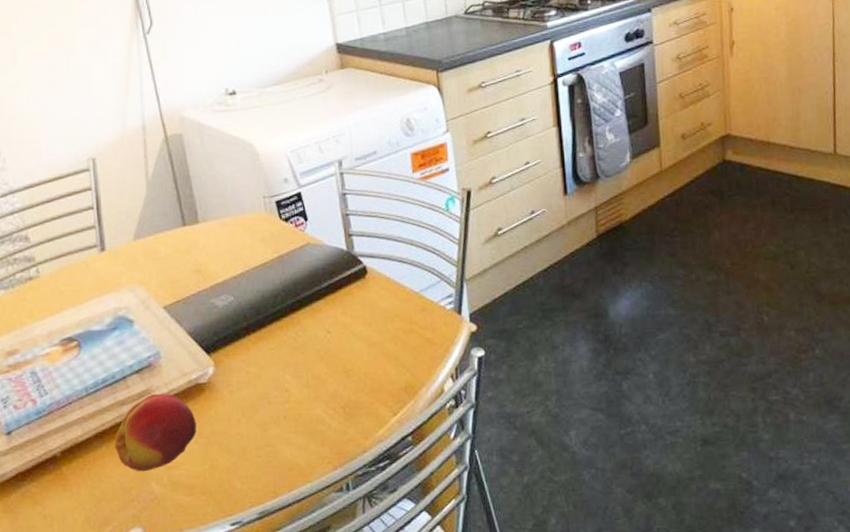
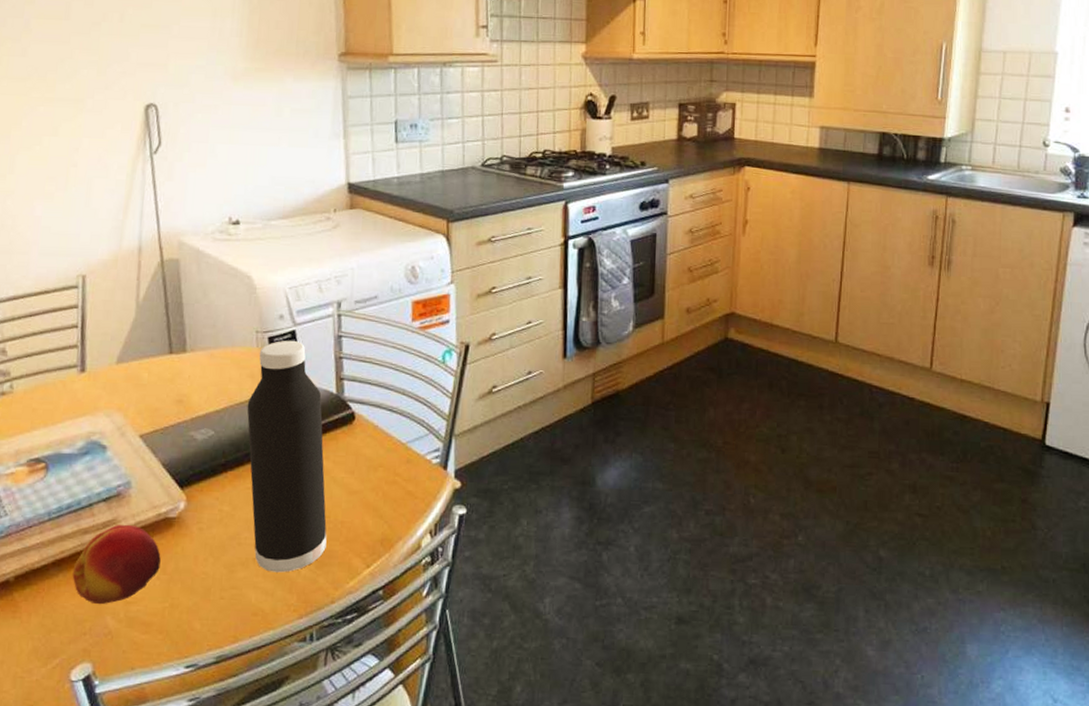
water bottle: none [262,202,353,428] -> present [247,340,327,573]

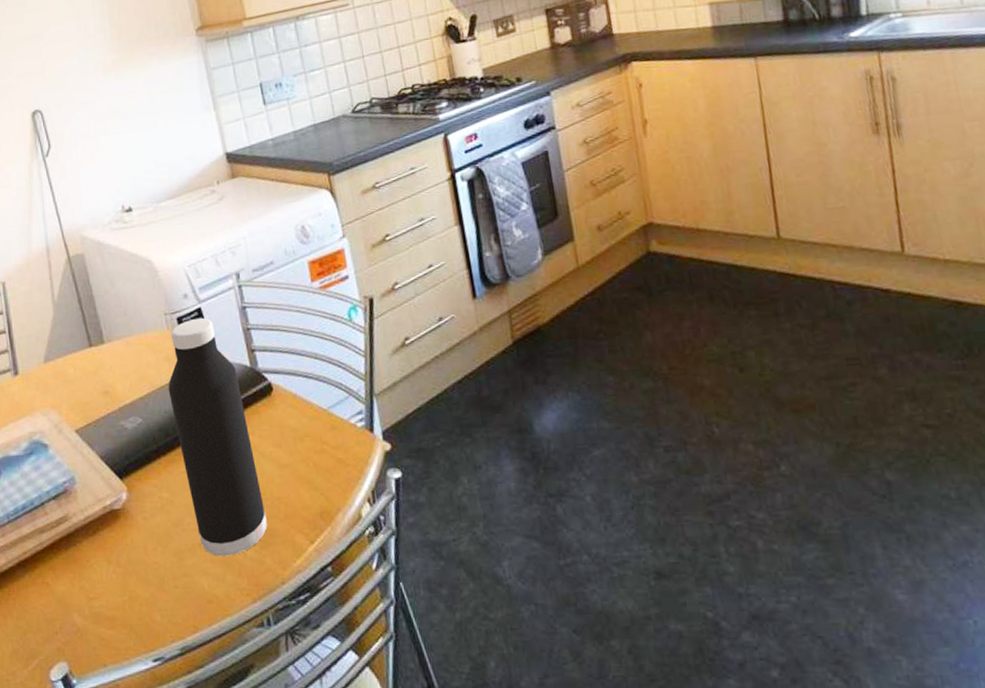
fruit: present [72,524,161,605] -> none [36,520,114,603]

